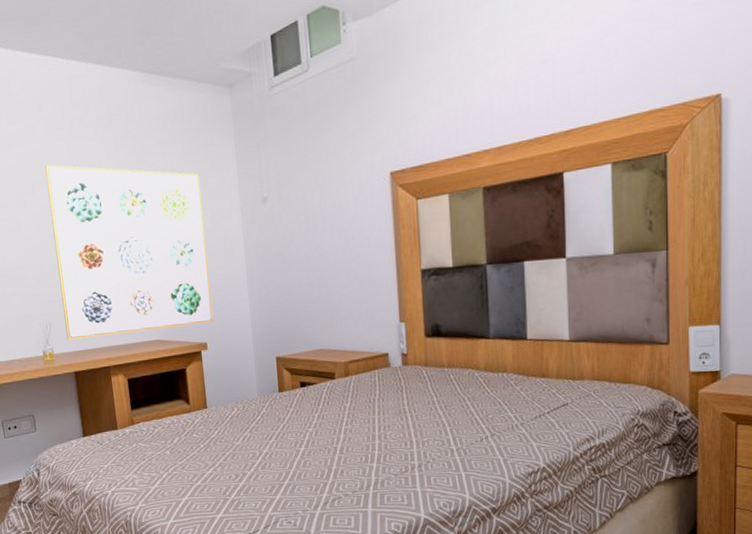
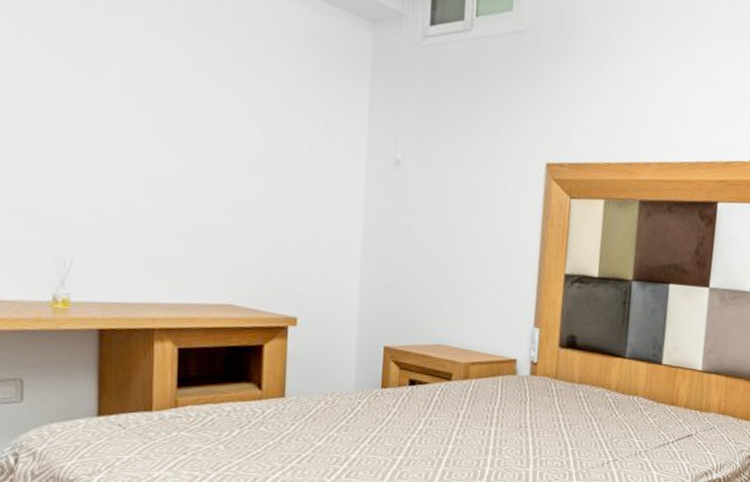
wall art: present [45,164,214,340] -> none [95,52,318,294]

